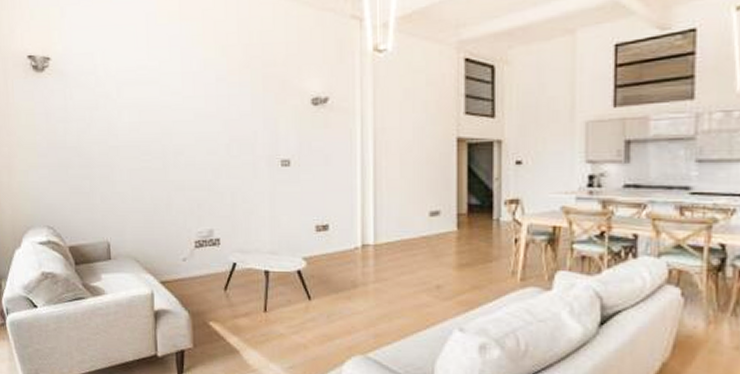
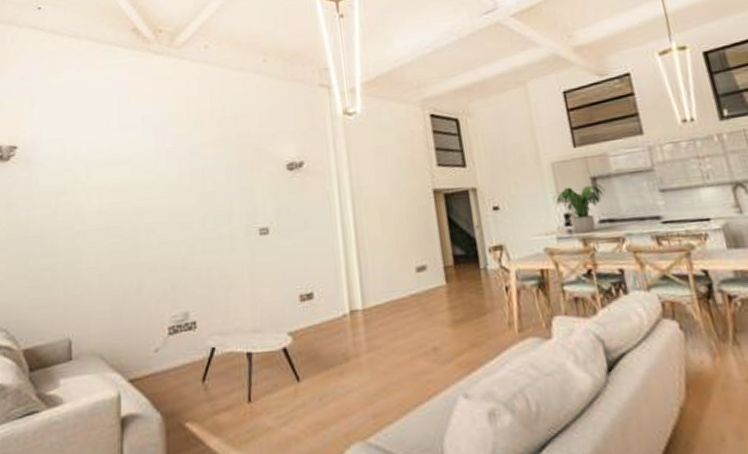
potted plant: none [580,148,637,196] -> present [552,184,605,234]

